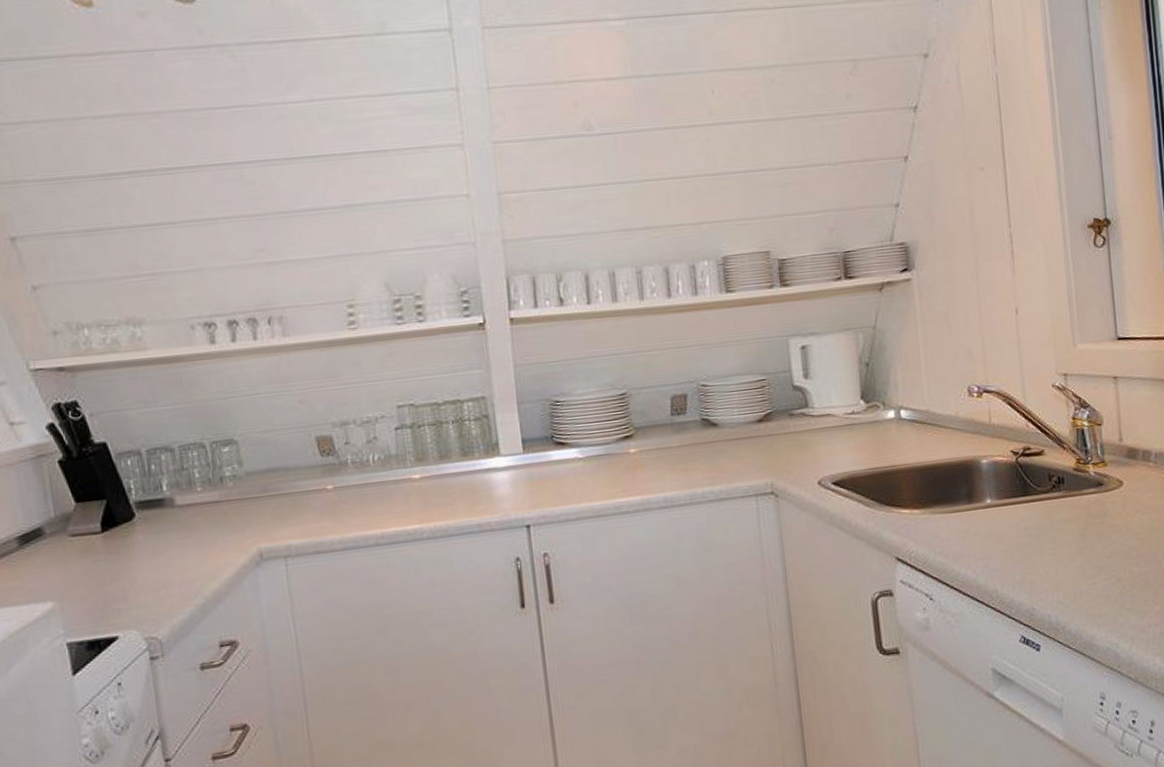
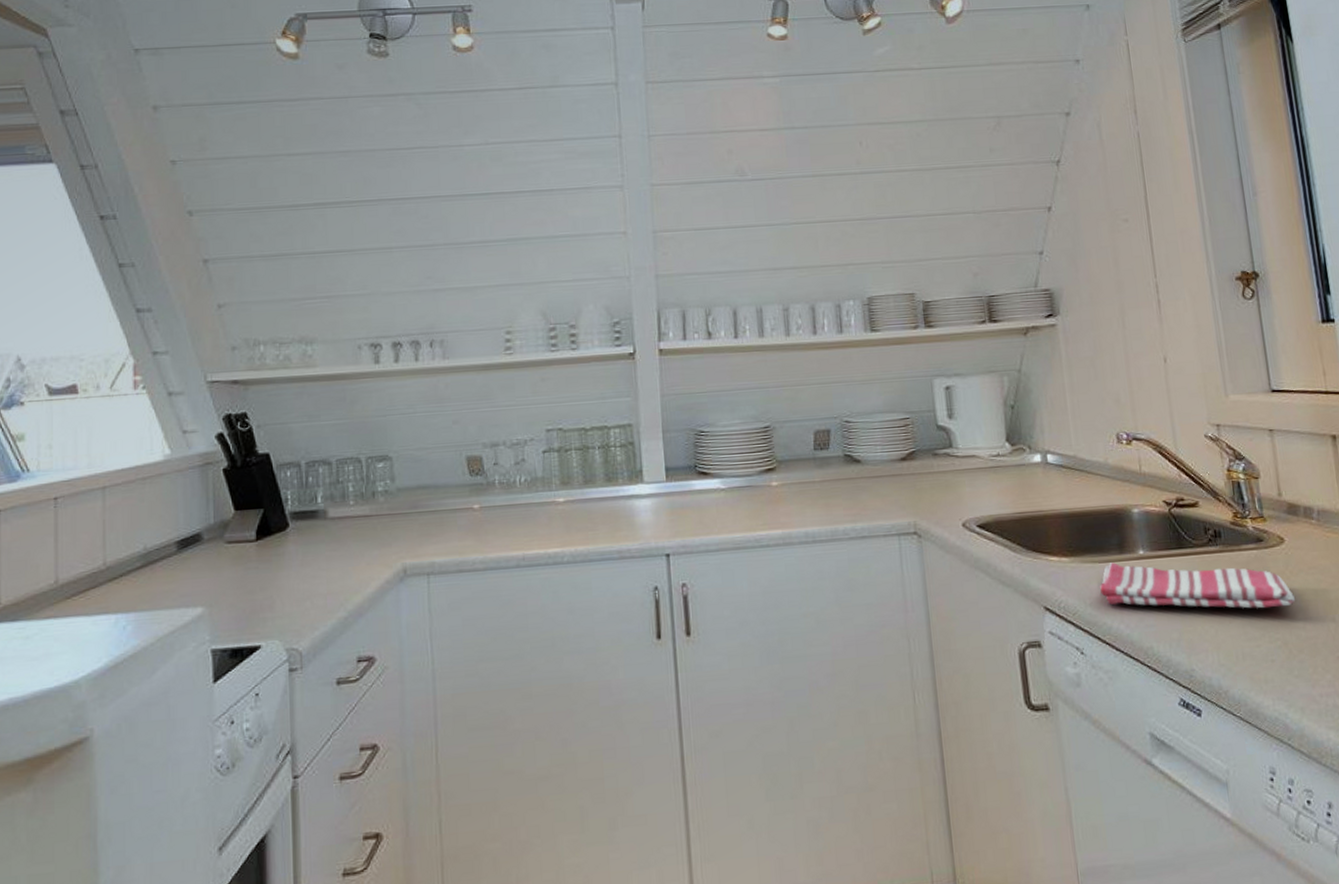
dish towel: none [948,511,1131,552] -> present [1099,562,1296,609]

